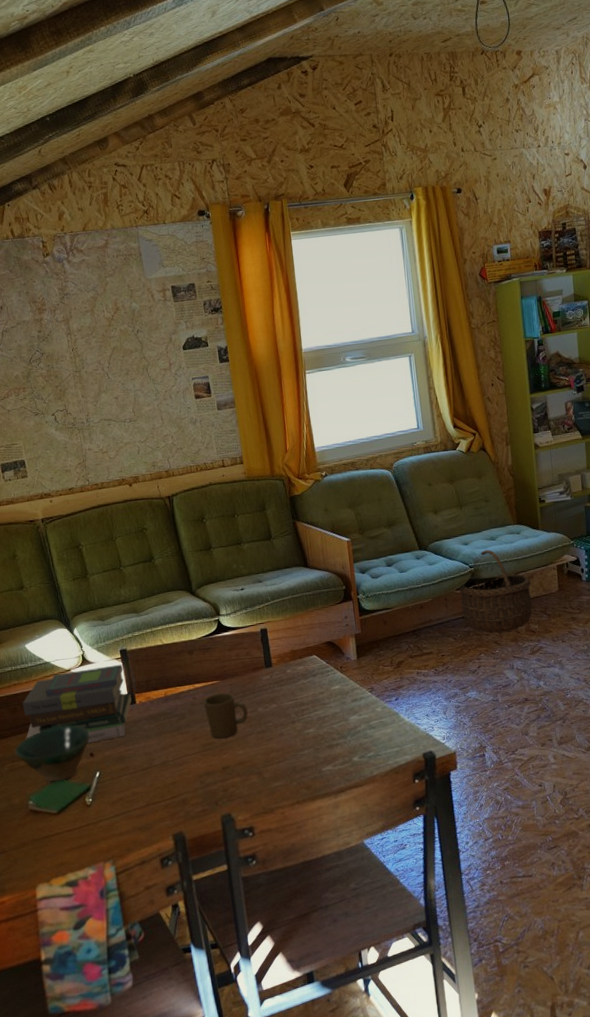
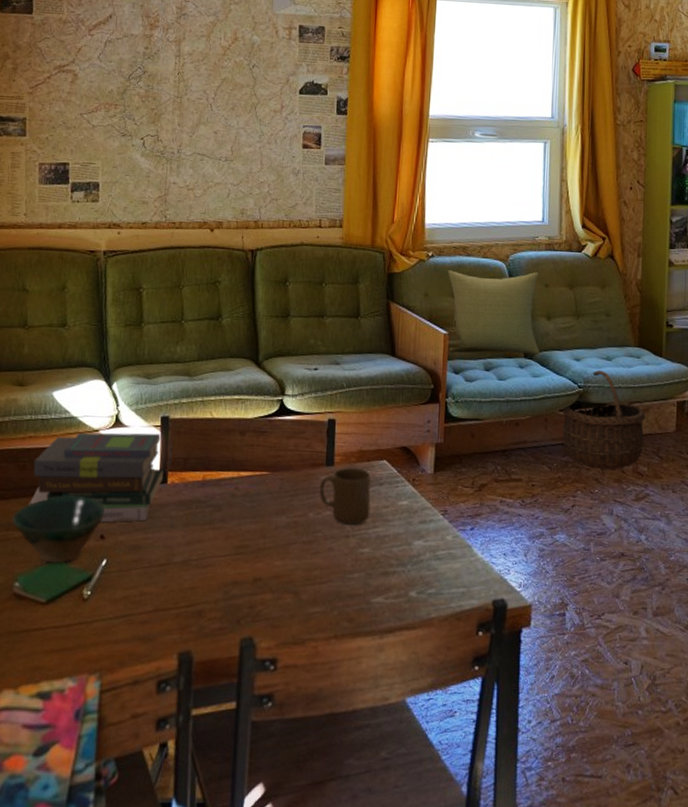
mug: present [203,692,248,738] -> none [245,487,296,543]
cup: none [263,665,309,713] -> present [320,467,372,525]
pillow: none [341,474,433,557] -> present [447,270,540,355]

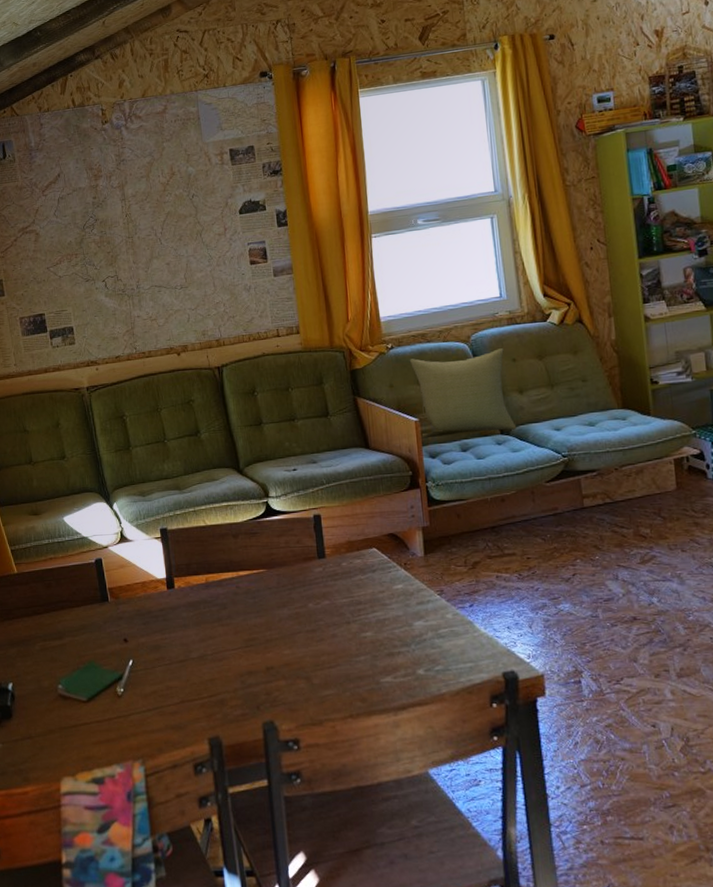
bowl: present [11,496,106,564] -> none [47,606,125,667]
books: present [29,432,163,523] -> none [57,544,170,628]
cup: present [320,467,372,525] -> none [315,557,367,611]
wicker basket: present [561,370,645,470] -> none [549,437,643,536]

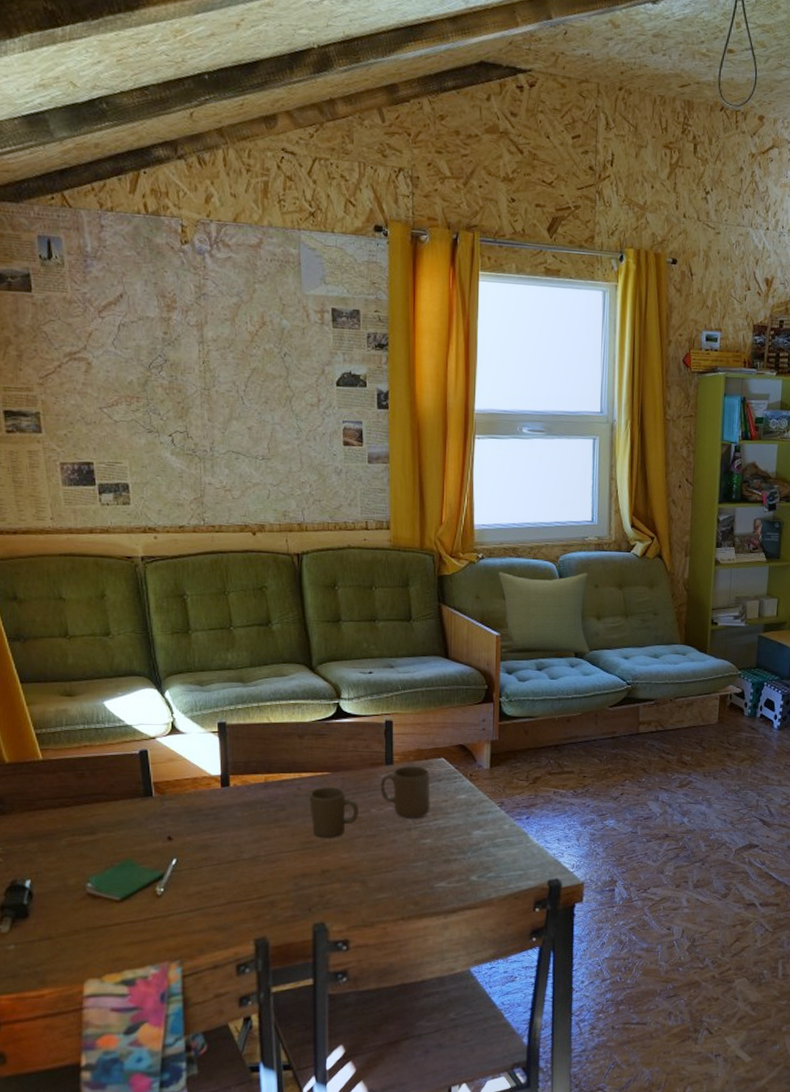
mug: none [247,583,297,635] -> present [308,786,358,838]
cup: none [315,557,367,611] -> present [381,765,431,818]

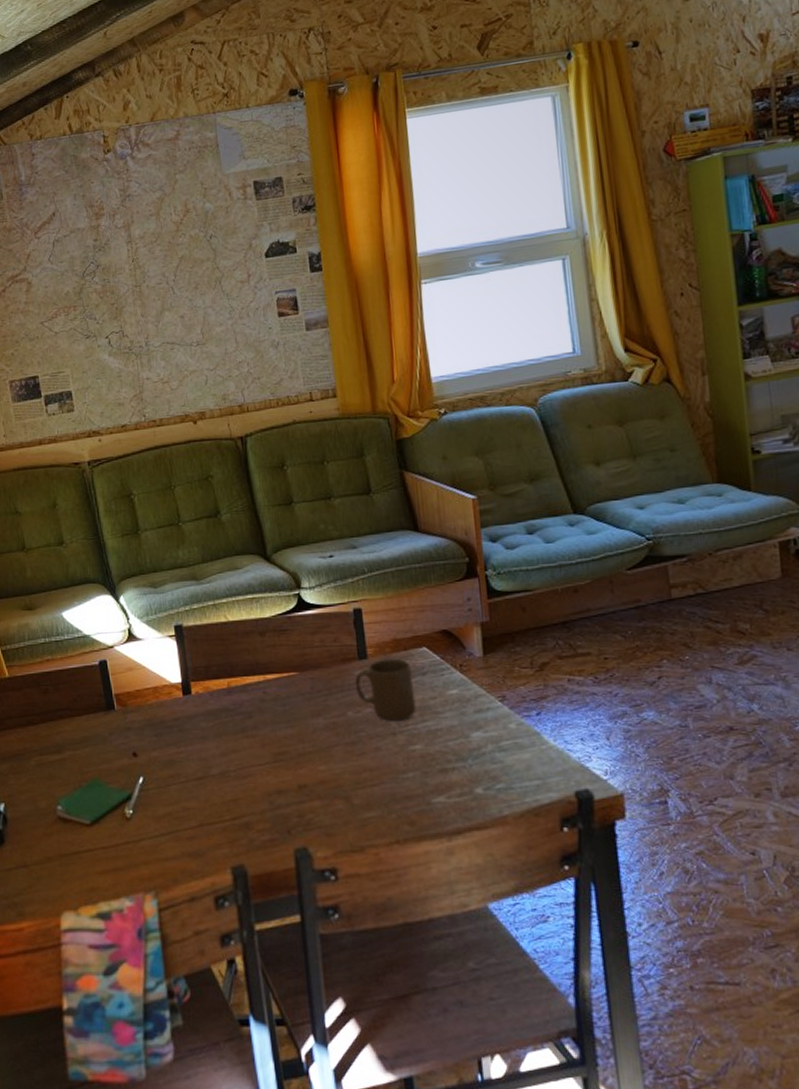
mug: present [308,786,358,838] -> none [275,688,334,748]
pillow: present [498,572,590,654] -> none [465,413,593,520]

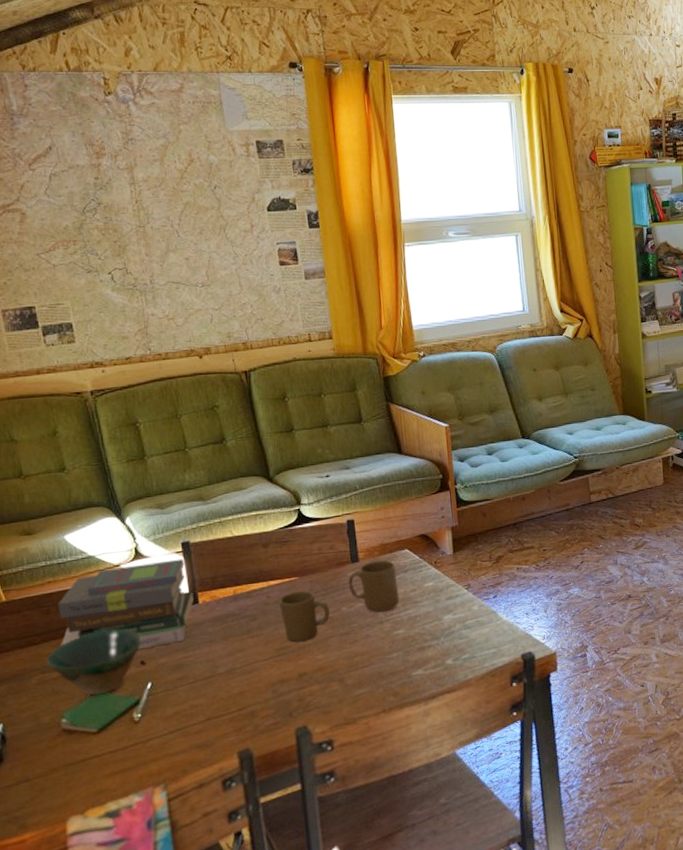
bowl: none [44,715,134,785] -> present [46,629,141,696]
books: none [55,643,186,740] -> present [58,558,194,650]
mug: none [275,688,334,748] -> present [278,590,330,642]

